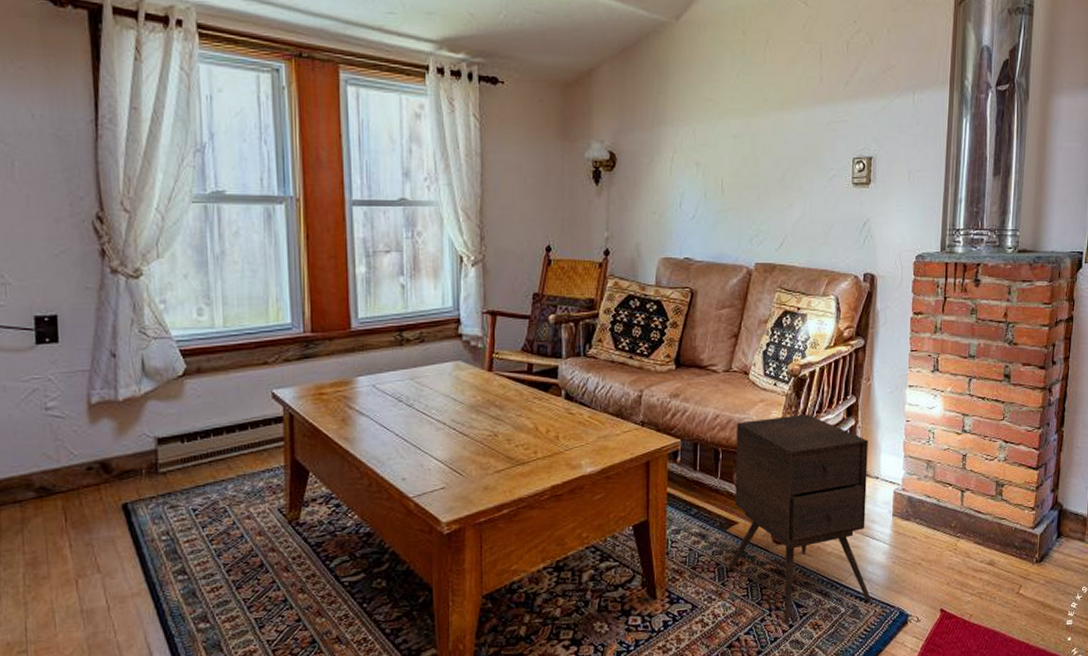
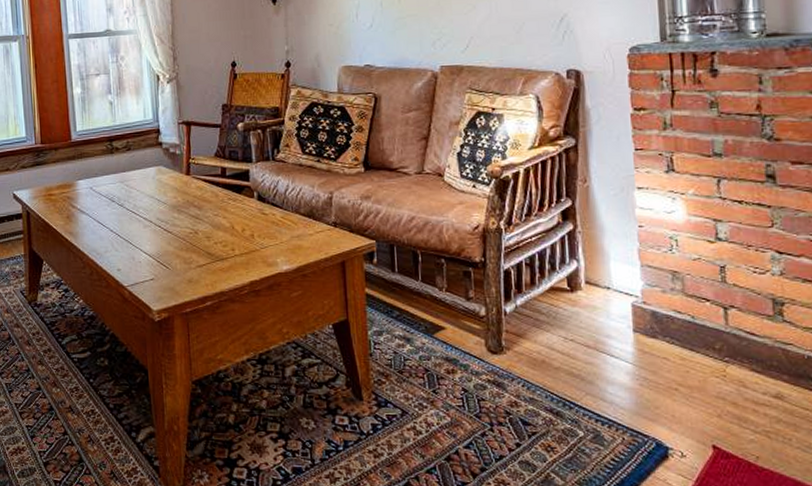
side table: present [728,414,871,623] -> none [435,217,616,441]

